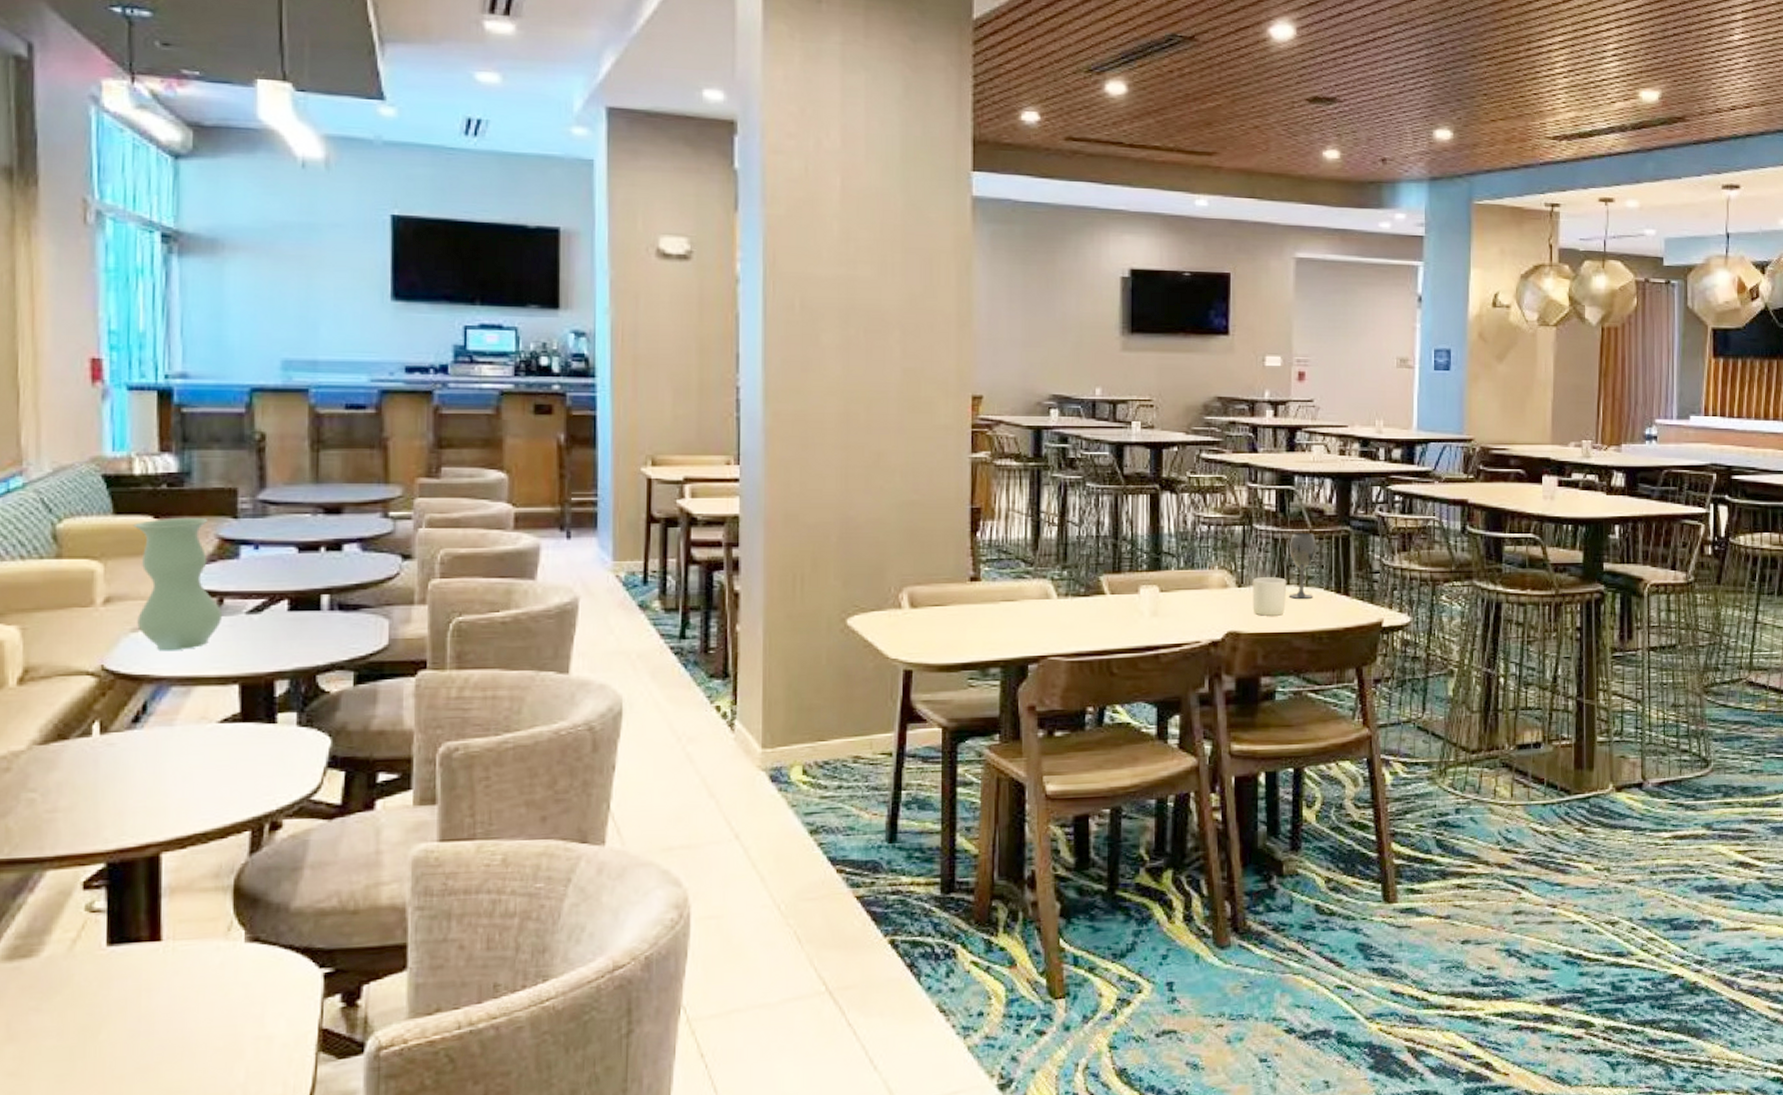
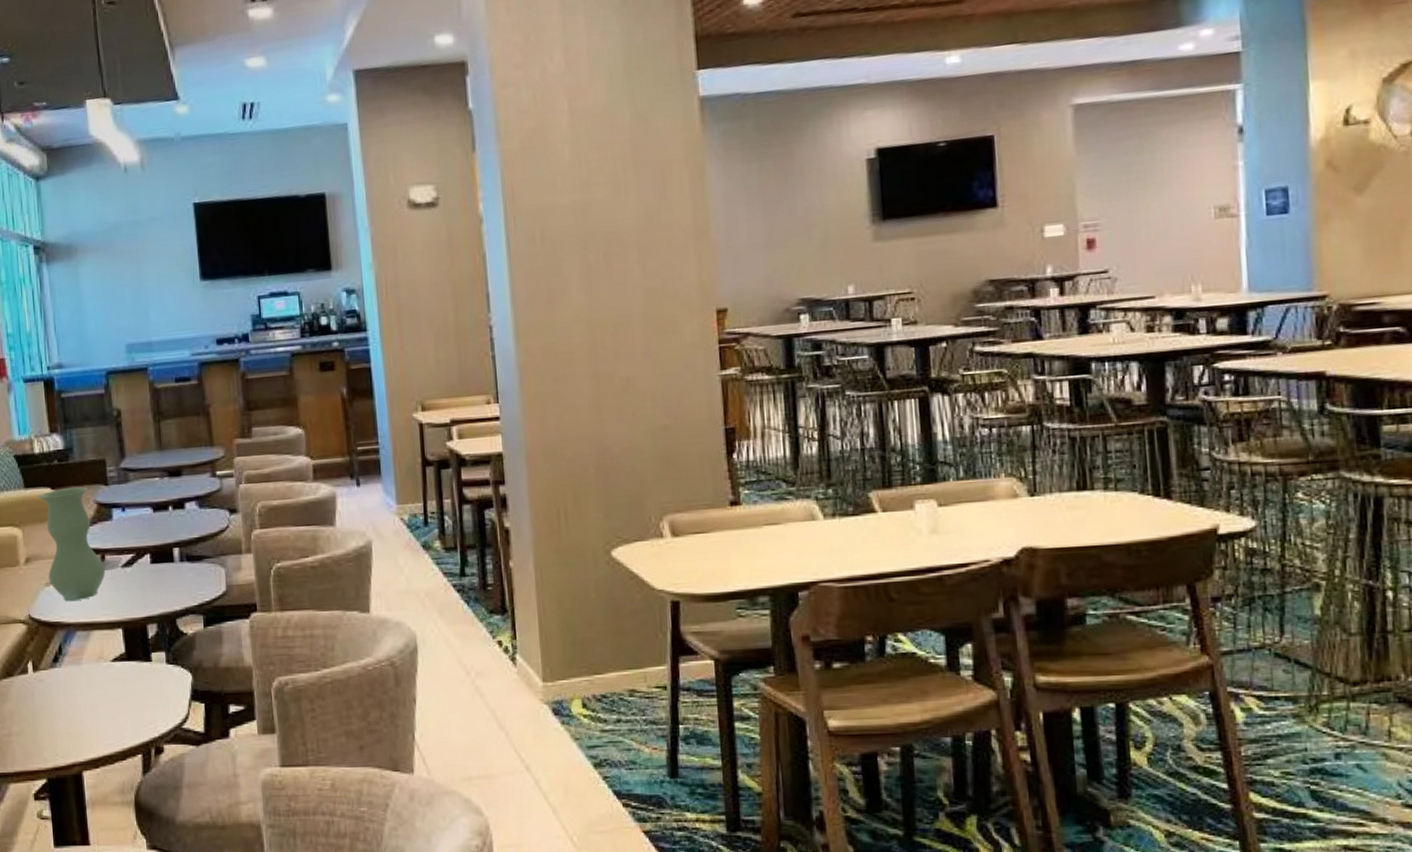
mug: present [1253,577,1287,616] -> none [1048,482,1092,528]
wine glass: present [1288,533,1316,599] -> none [1090,428,1126,506]

